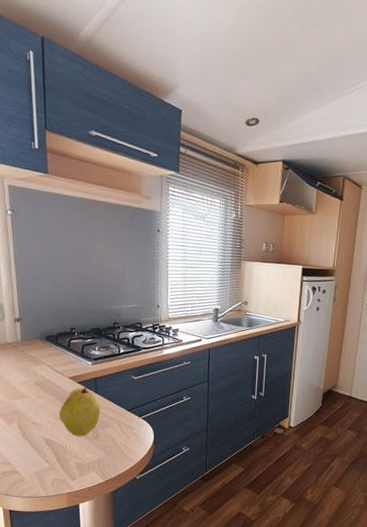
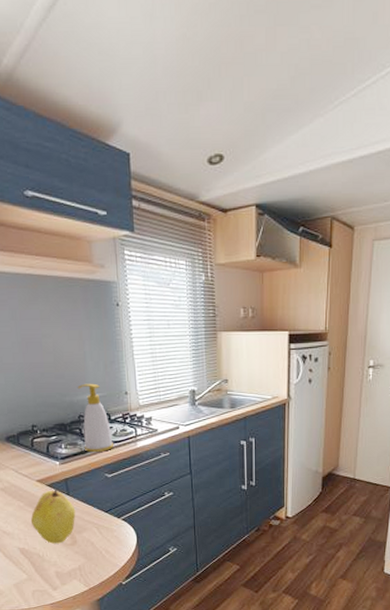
soap bottle: none [115,295,143,356] -> present [77,383,114,452]

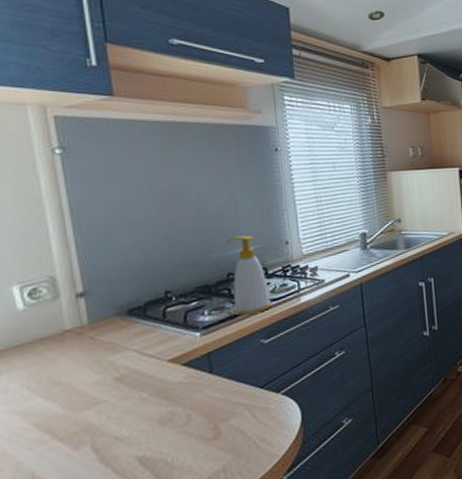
fruit: present [31,490,76,544] -> none [158,369,221,443]

